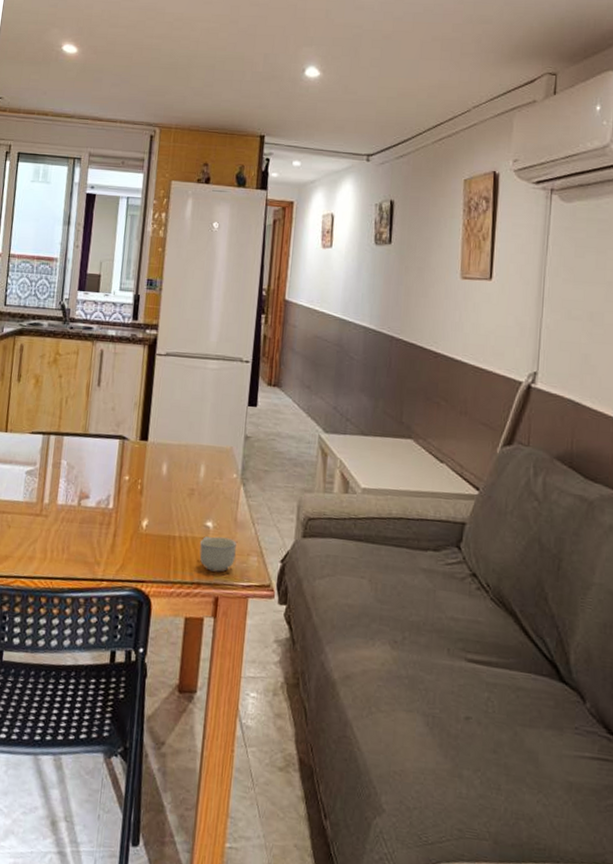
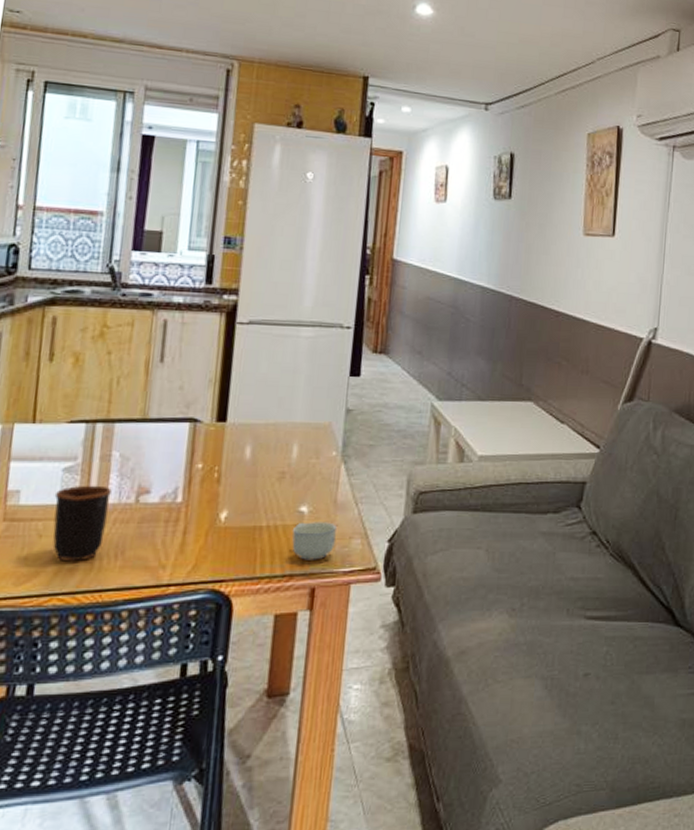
mug: none [18,487,61,551] -> present [52,485,112,562]

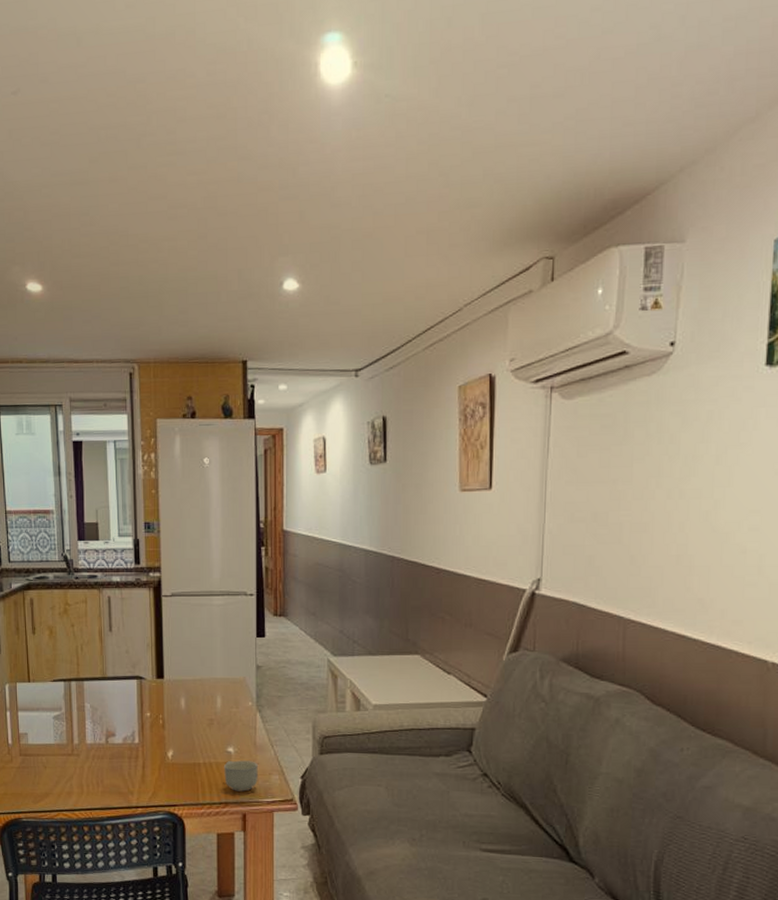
mug: present [52,485,112,562] -> none [50,729,88,787]

